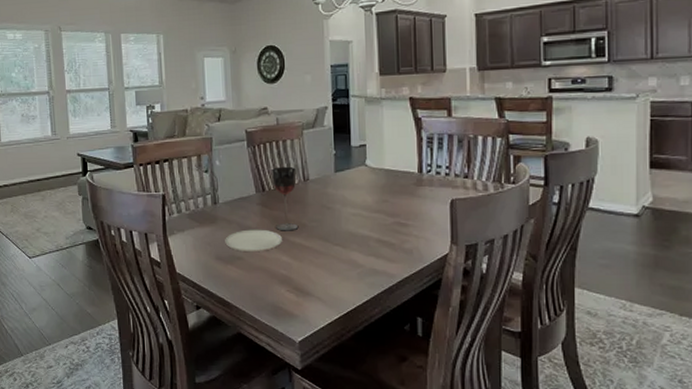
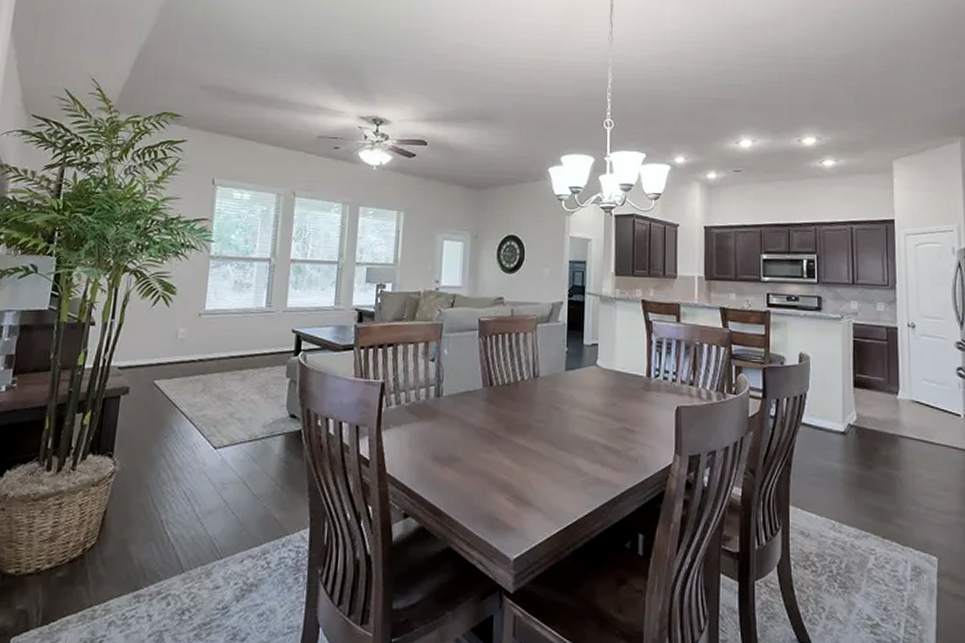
plate: present [225,229,283,251] -> none [444,427,507,453]
wineglass: present [272,166,299,231] -> none [500,360,527,432]

